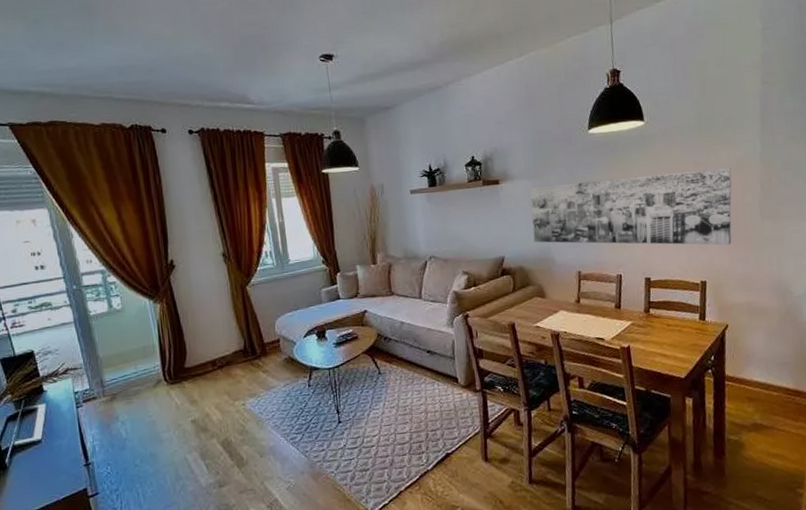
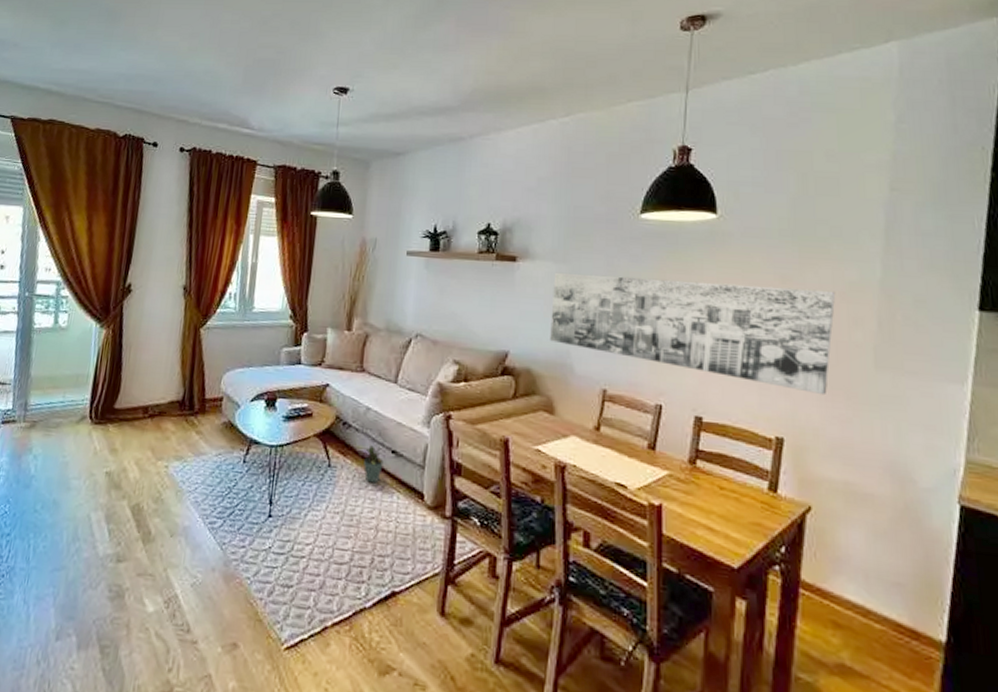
potted plant: none [400,350,422,379] -> present [357,445,384,483]

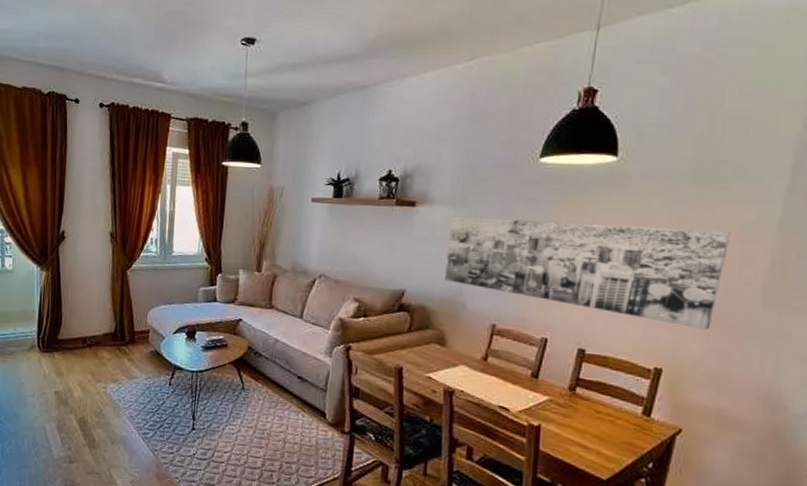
potted plant: present [357,445,384,483] -> none [267,372,290,404]

